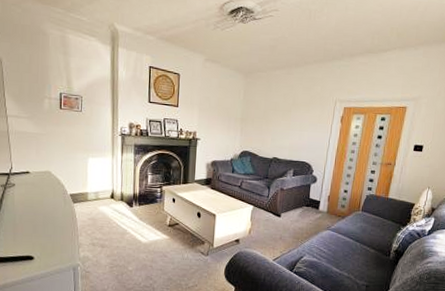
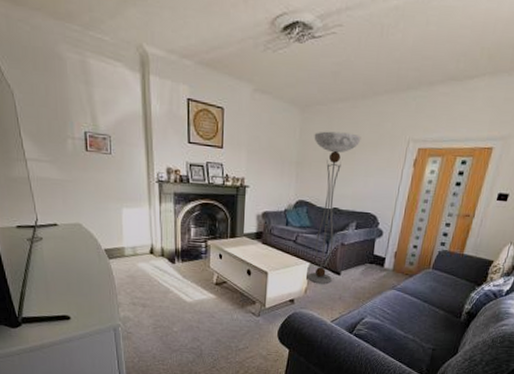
floor lamp: none [252,93,296,226] -> present [308,131,361,284]

